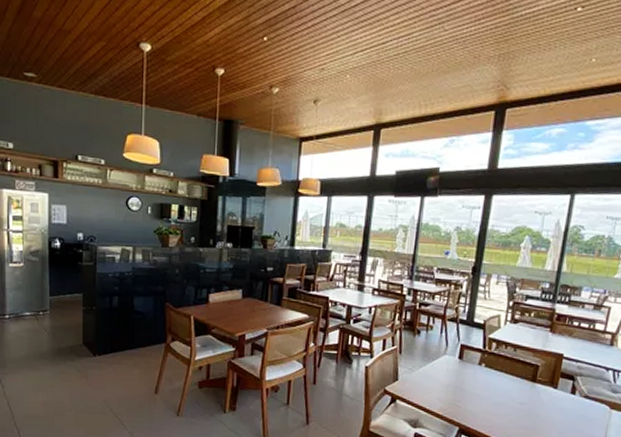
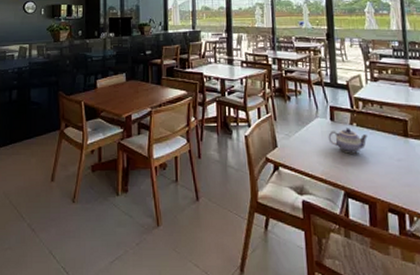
teapot: none [453,368,494,394] -> present [328,128,367,154]

